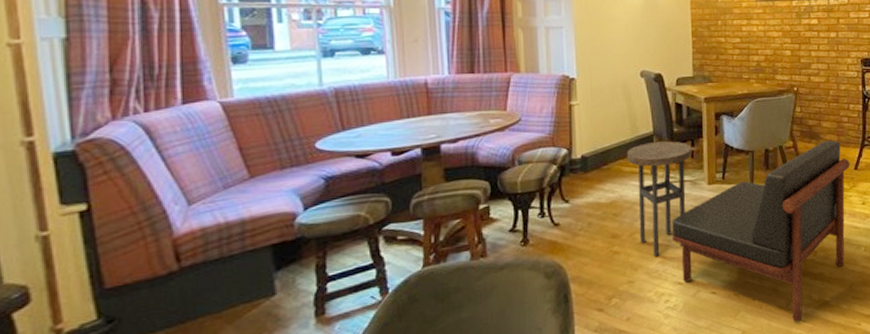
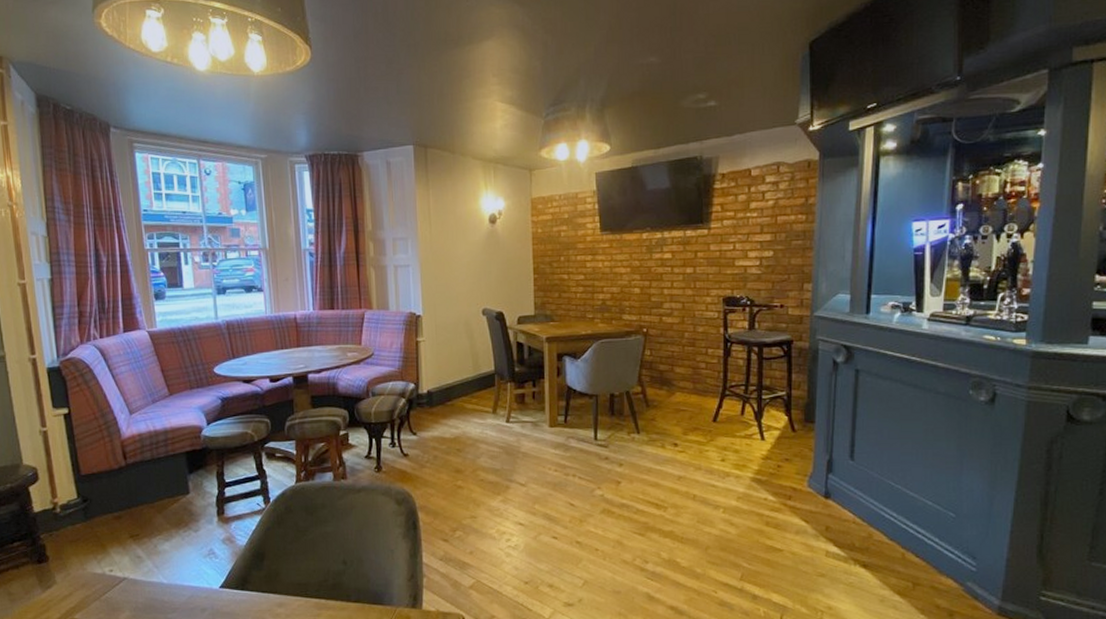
side table: present [627,141,692,257] -> none [470,381,533,495]
armchair: present [671,140,850,323] -> none [513,387,708,580]

